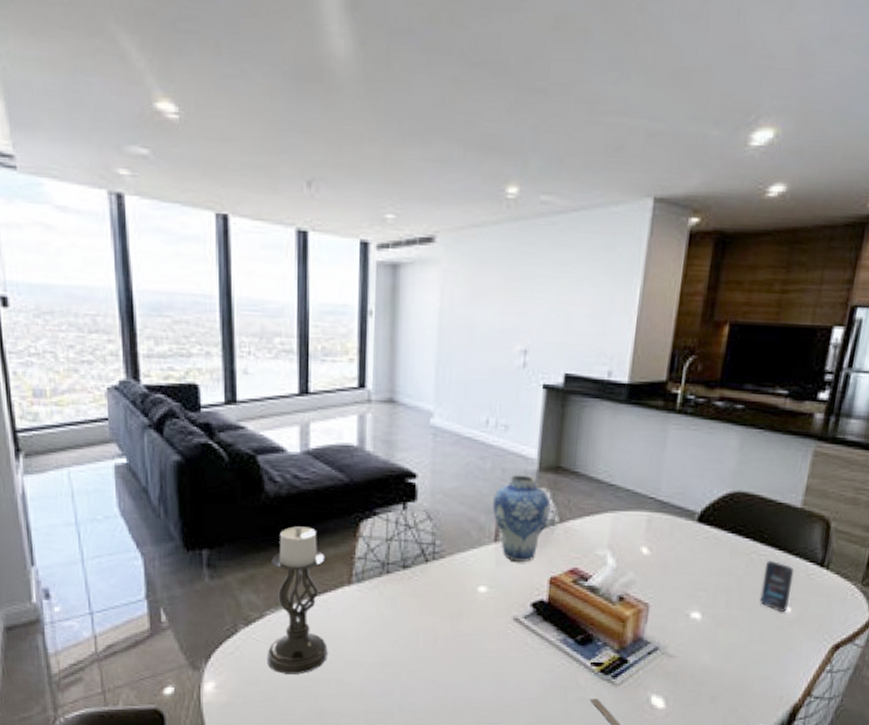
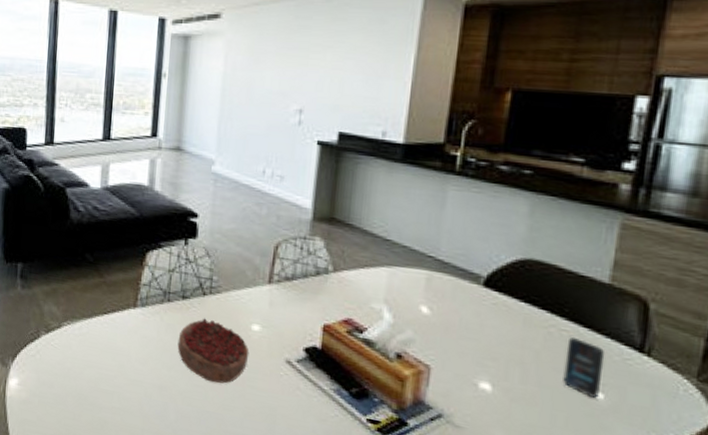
candle holder: present [267,526,328,675] -> none [61,250,115,384]
decorative bowl: none [399,586,476,652] -> present [177,318,249,384]
vase: present [492,474,551,562] -> none [267,222,324,307]

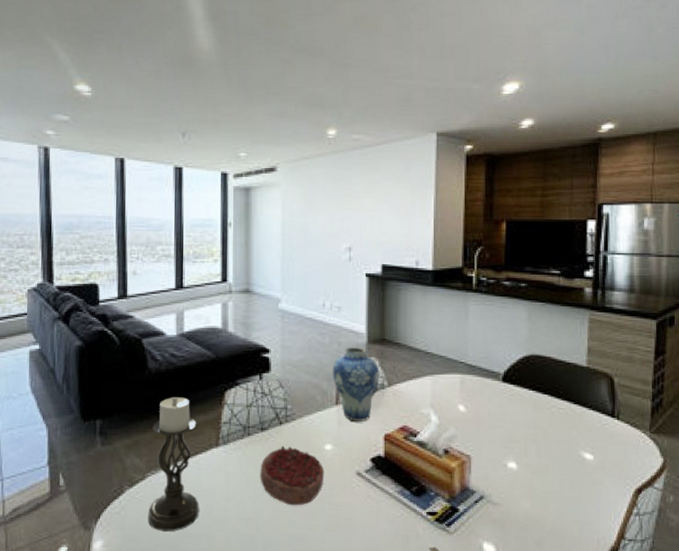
candle holder: none [61,250,115,384] -> present [147,397,199,531]
vase: none [267,222,324,307] -> present [332,347,380,421]
smartphone: present [563,337,606,398] -> none [564,414,591,459]

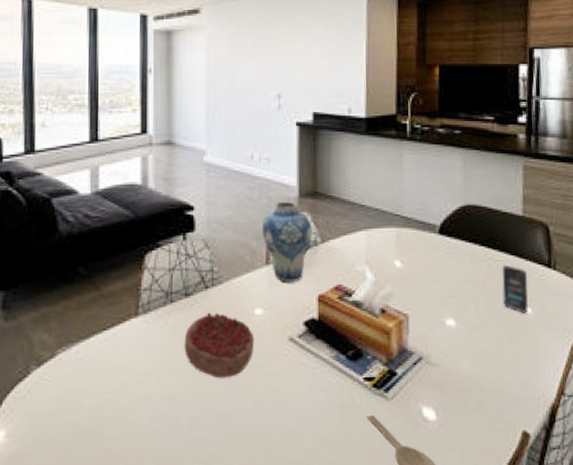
candle holder: present [147,397,199,531] -> none [57,262,117,416]
smartphone: none [564,414,591,459] -> present [502,265,528,313]

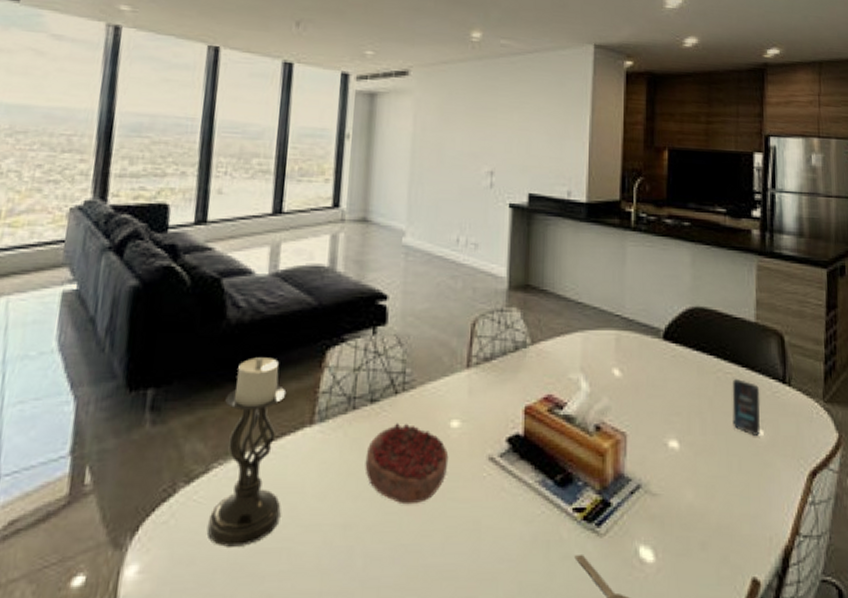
candle holder: none [57,262,117,416] -> present [207,357,285,547]
vase: present [261,201,312,282] -> none [464,294,522,390]

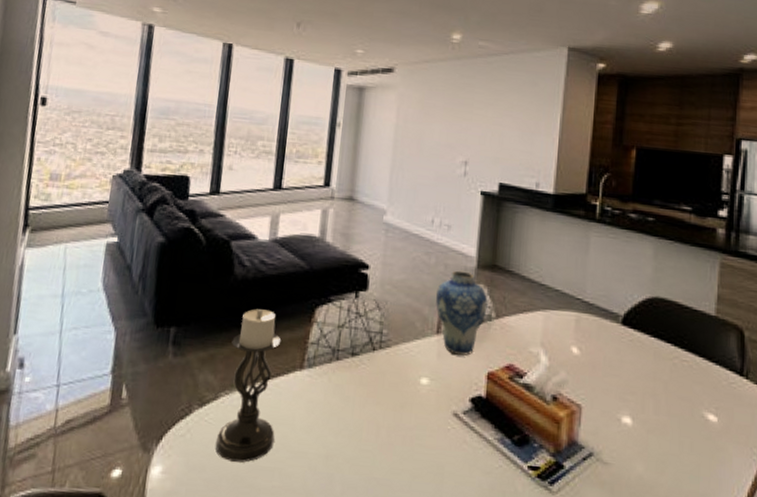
decorative bowl: present [365,423,449,505] -> none [345,375,418,446]
vase: none [464,294,522,390] -> present [435,270,488,356]
smartphone: present [732,379,760,435] -> none [686,367,716,421]

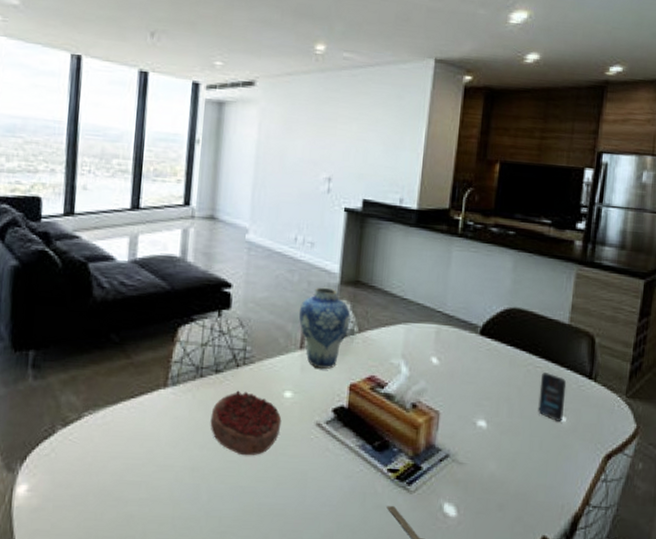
candle holder: present [215,309,280,463] -> none [80,330,143,478]
decorative bowl: none [345,375,418,446] -> present [210,390,282,456]
smartphone: none [686,367,716,421] -> present [538,372,567,421]

